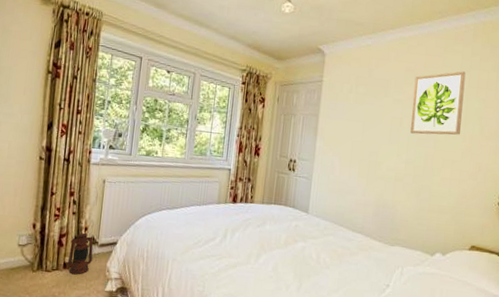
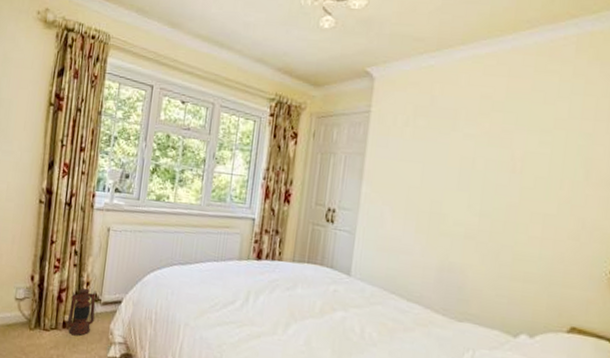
wall art: present [410,71,466,135] -> none [486,97,565,181]

